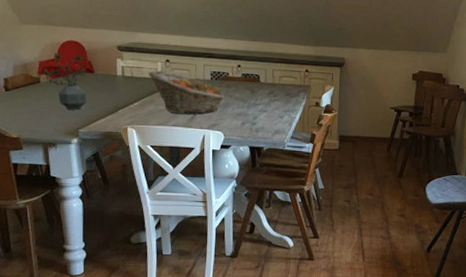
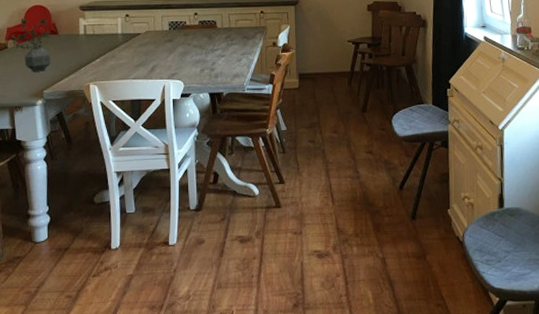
fruit basket: present [149,70,225,114] -> none [109,26,183,66]

